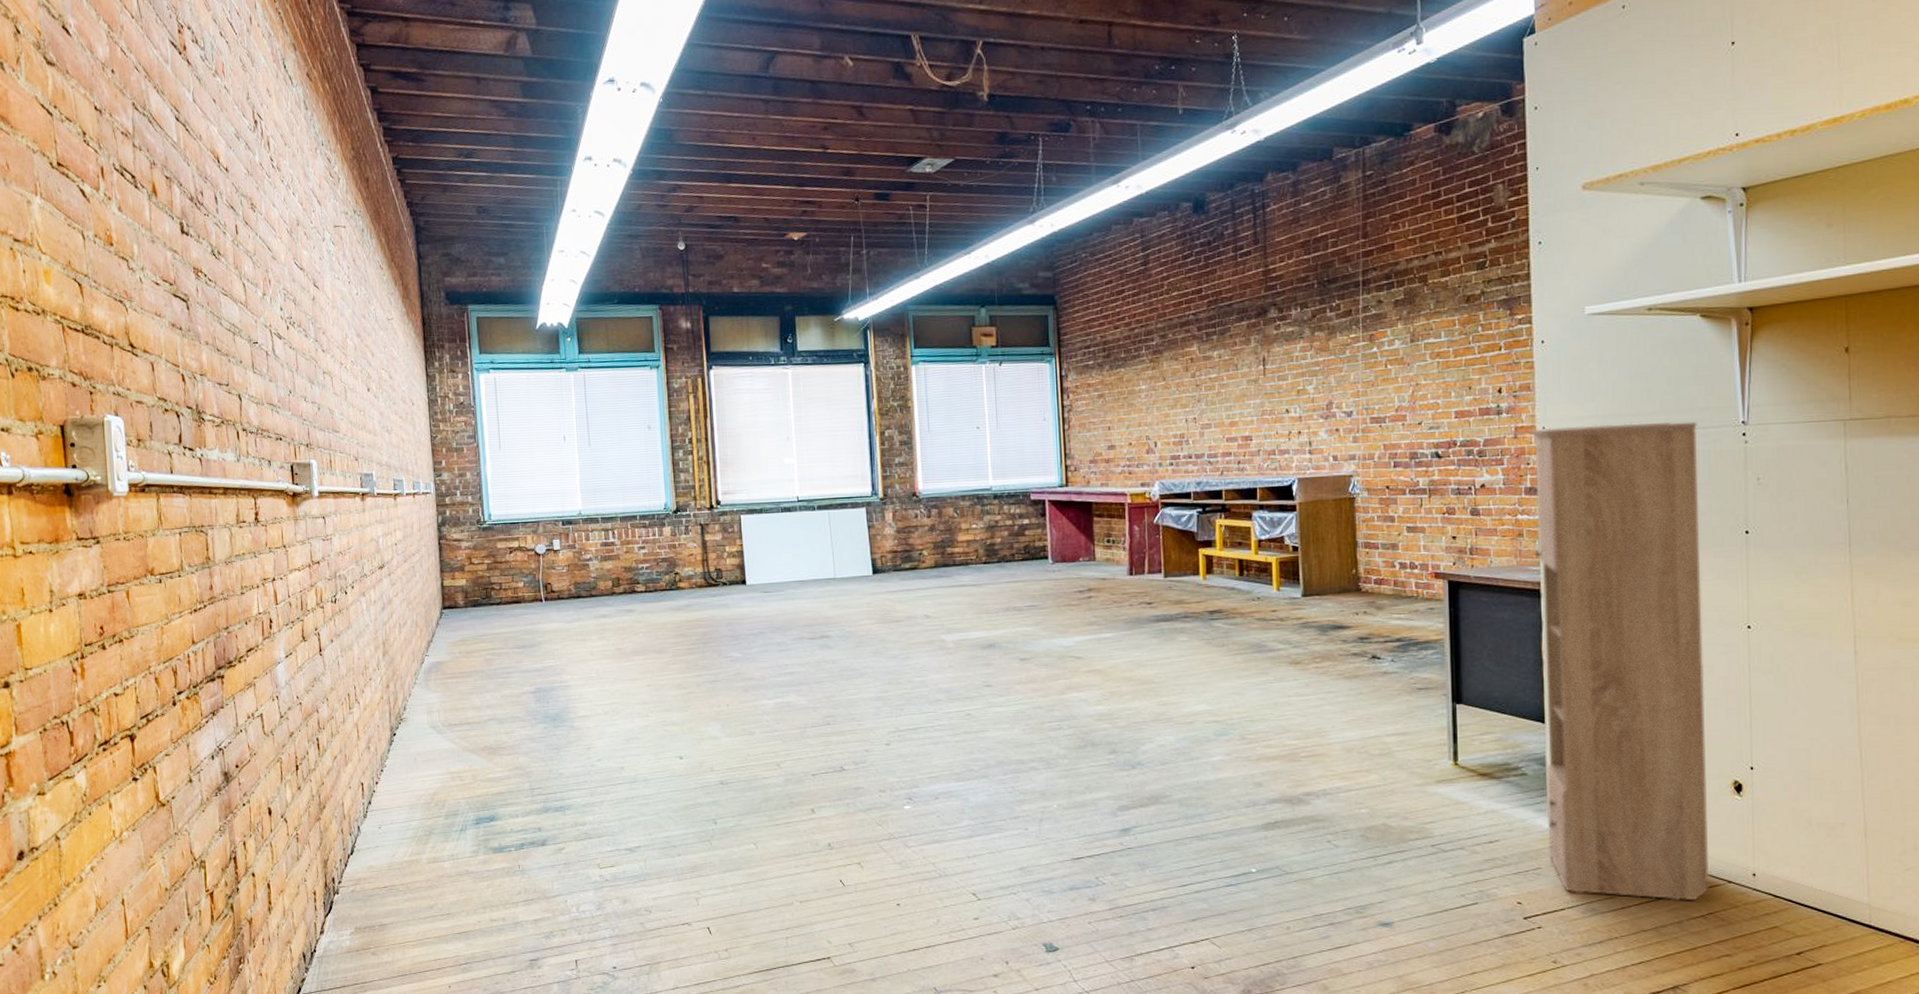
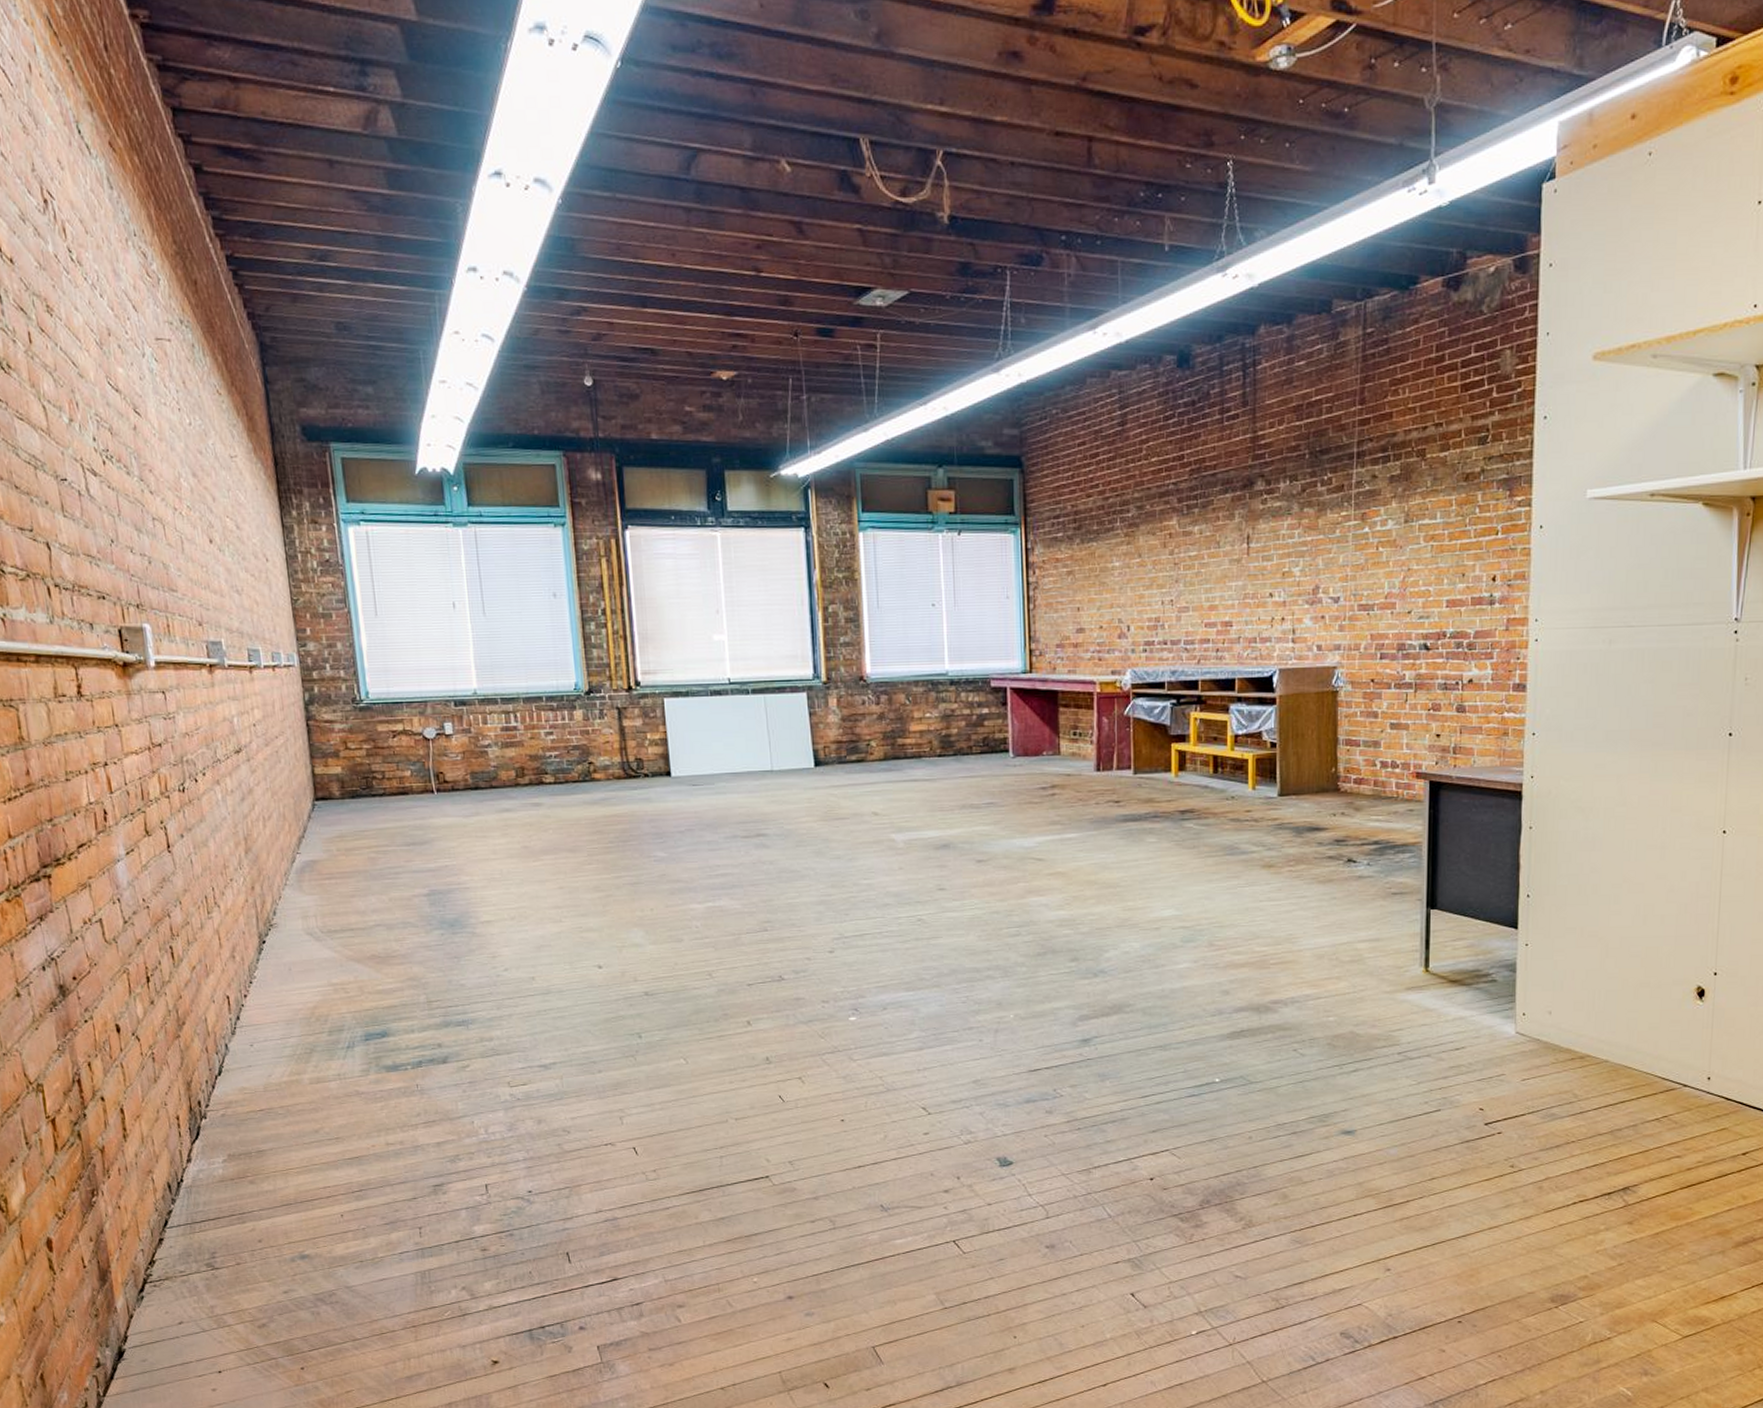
storage cabinet: present [1528,421,1710,900] -> none [1513,617,1691,1104]

